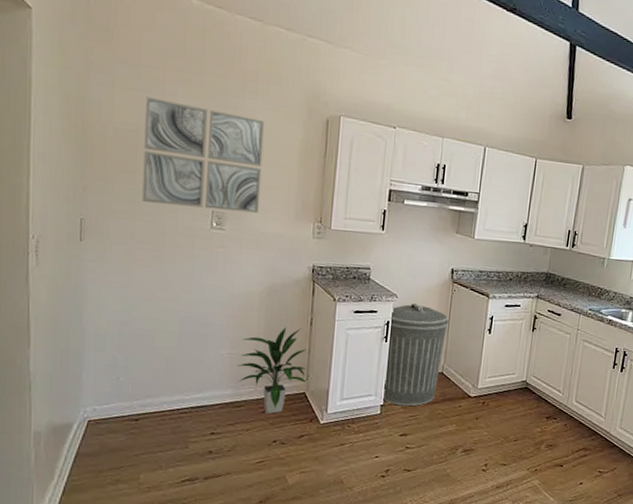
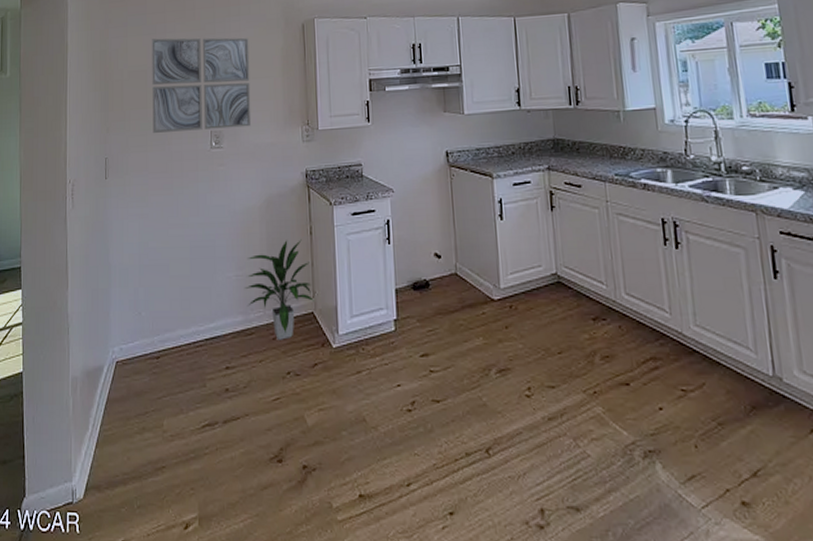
trash can: present [381,302,449,407] -> none [390,195,453,319]

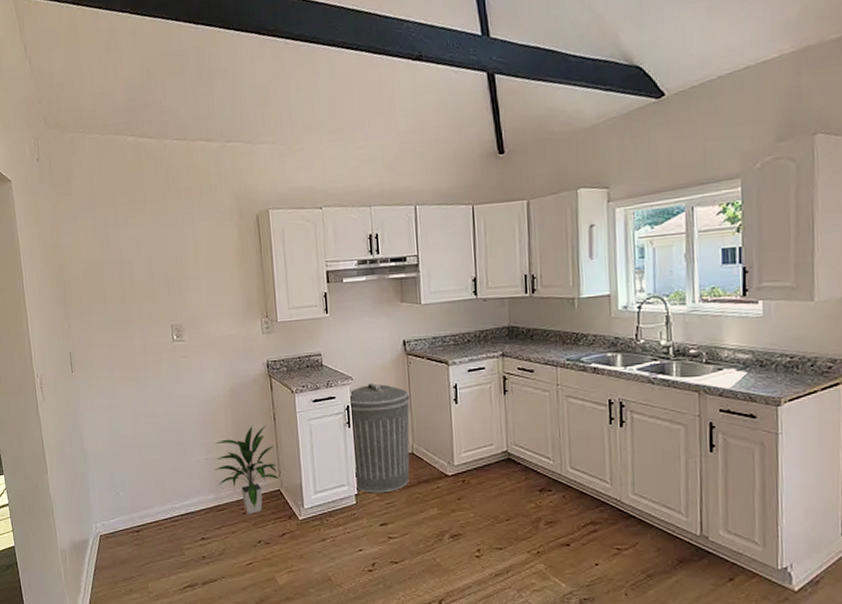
wall art: present [152,37,252,133] -> none [104,230,211,328]
trash can: none [390,195,453,319] -> present [350,382,410,493]

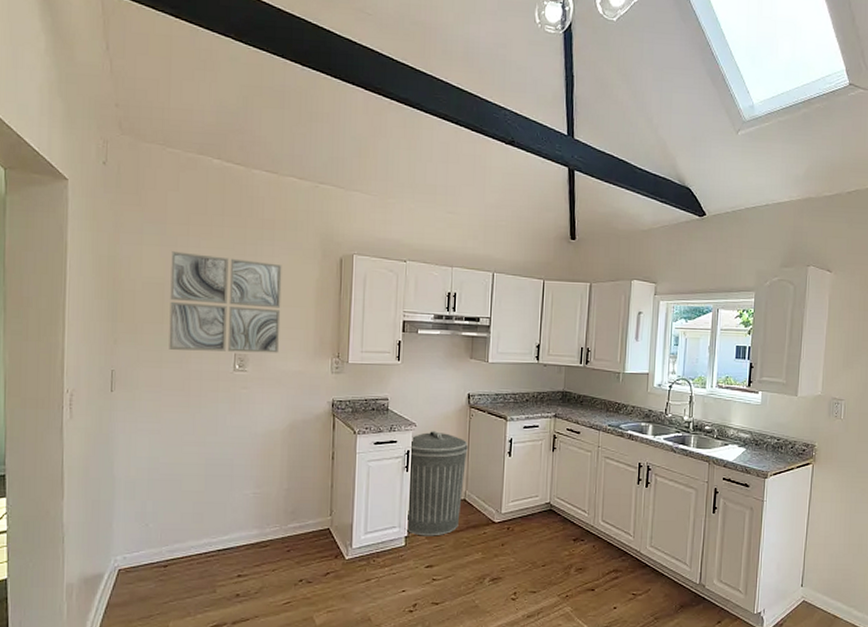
wall art: none [104,230,211,328] -> present [169,251,282,353]
indoor plant: present [214,425,280,514] -> none [262,463,331,552]

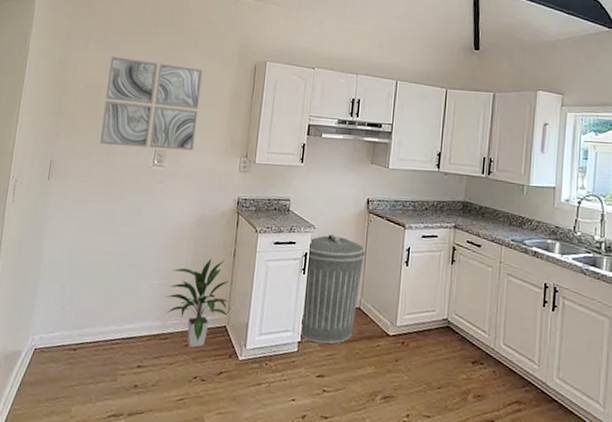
indoor plant: none [262,463,331,552] -> present [165,258,229,348]

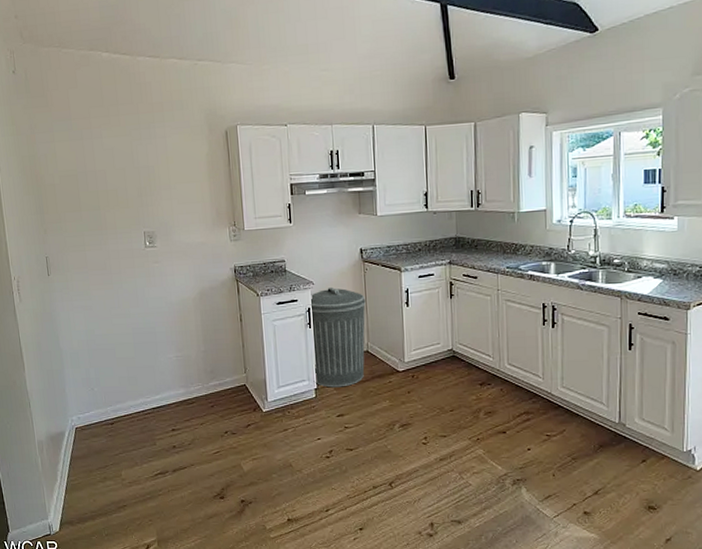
wall art: present [100,56,203,151] -> none [79,143,182,234]
indoor plant: present [165,258,229,348] -> none [184,326,246,407]

